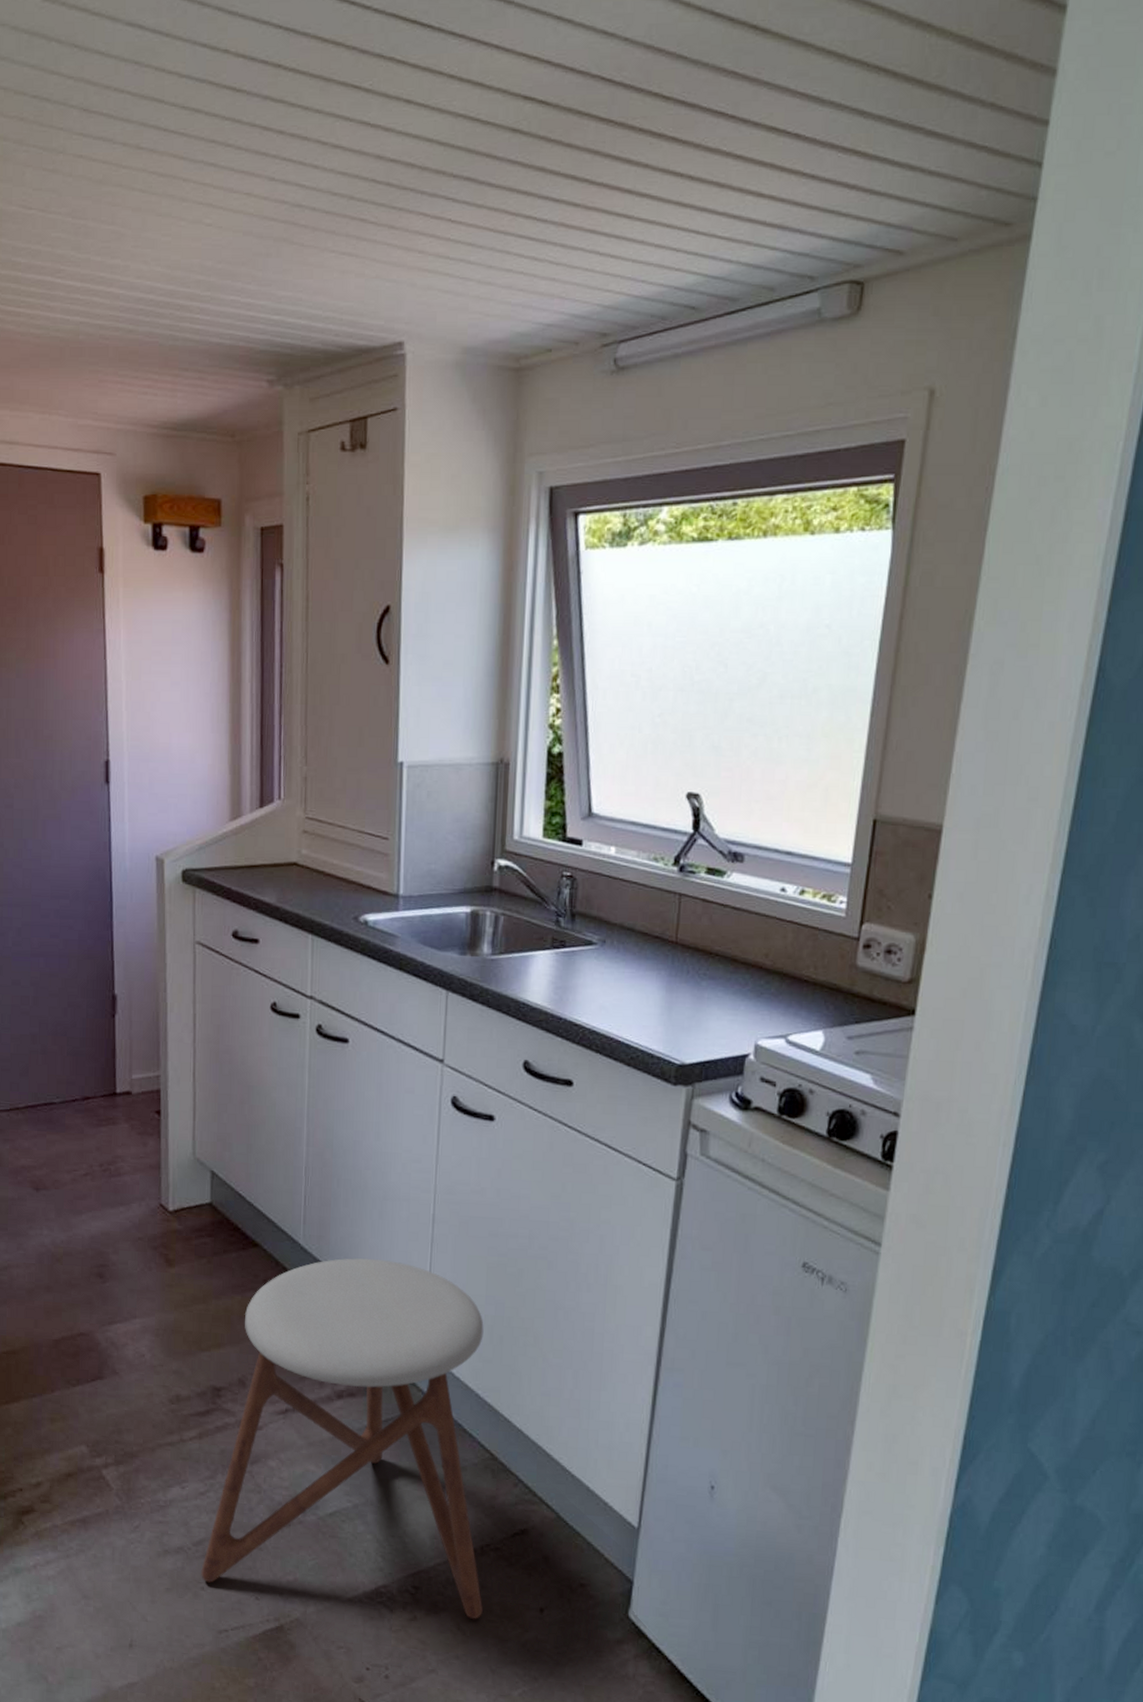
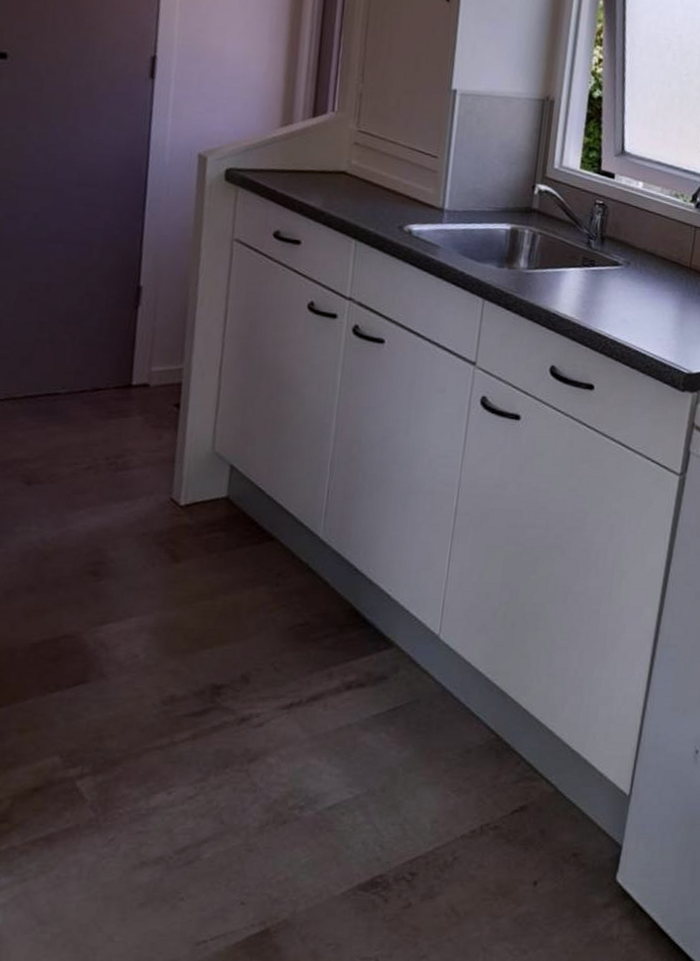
stool: present [201,1258,484,1620] -> none [181,550,498,900]

